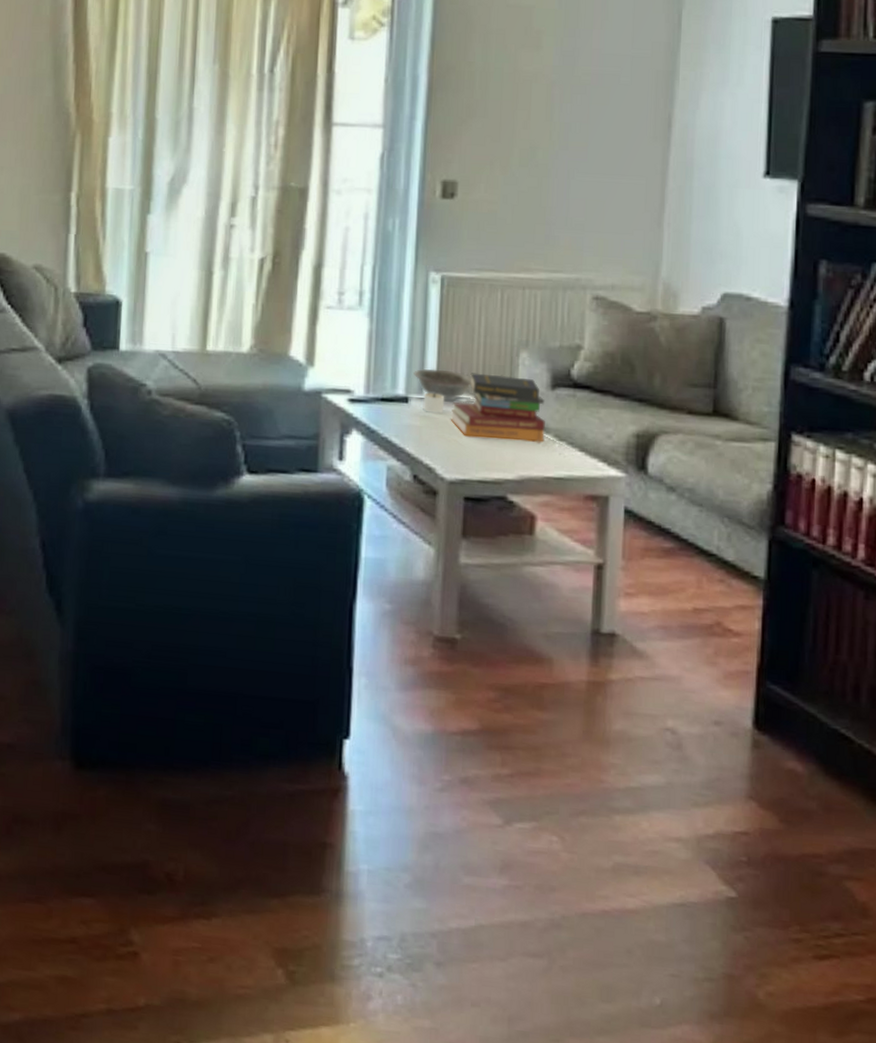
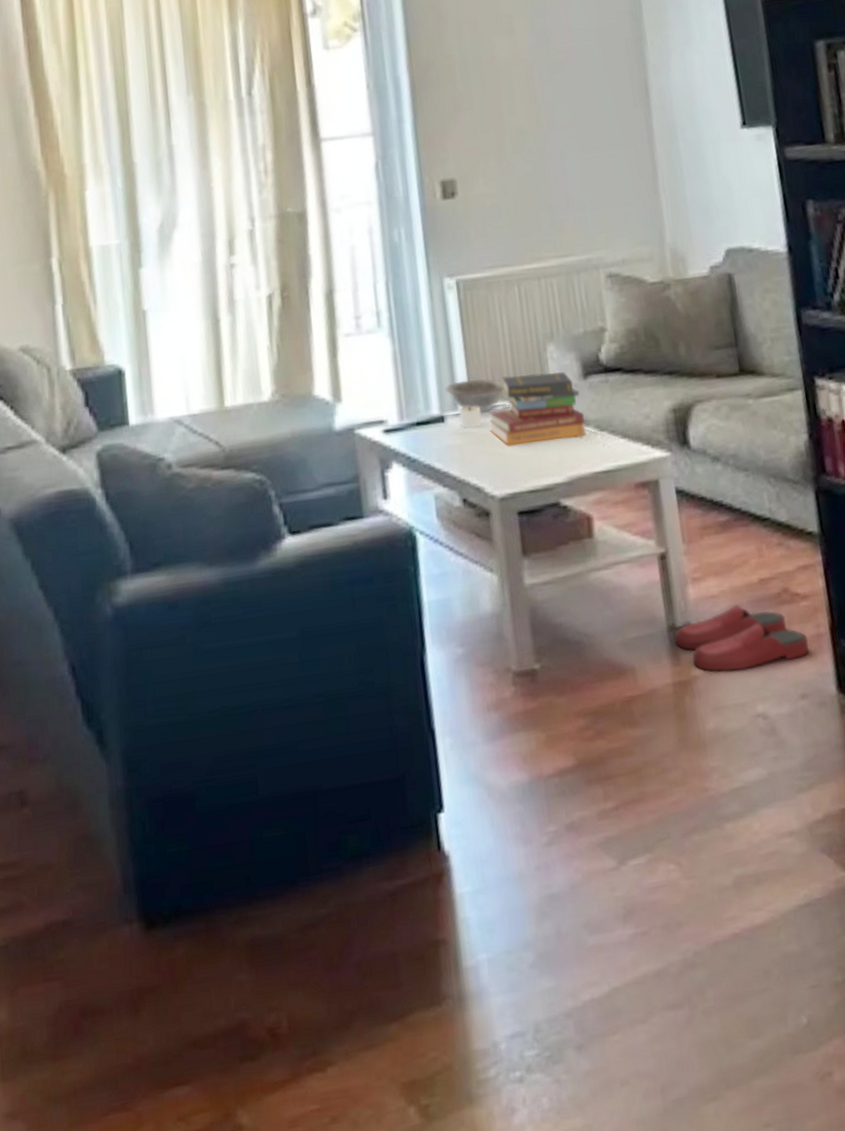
slippers: none [596,626,732,689] -> present [674,605,810,672]

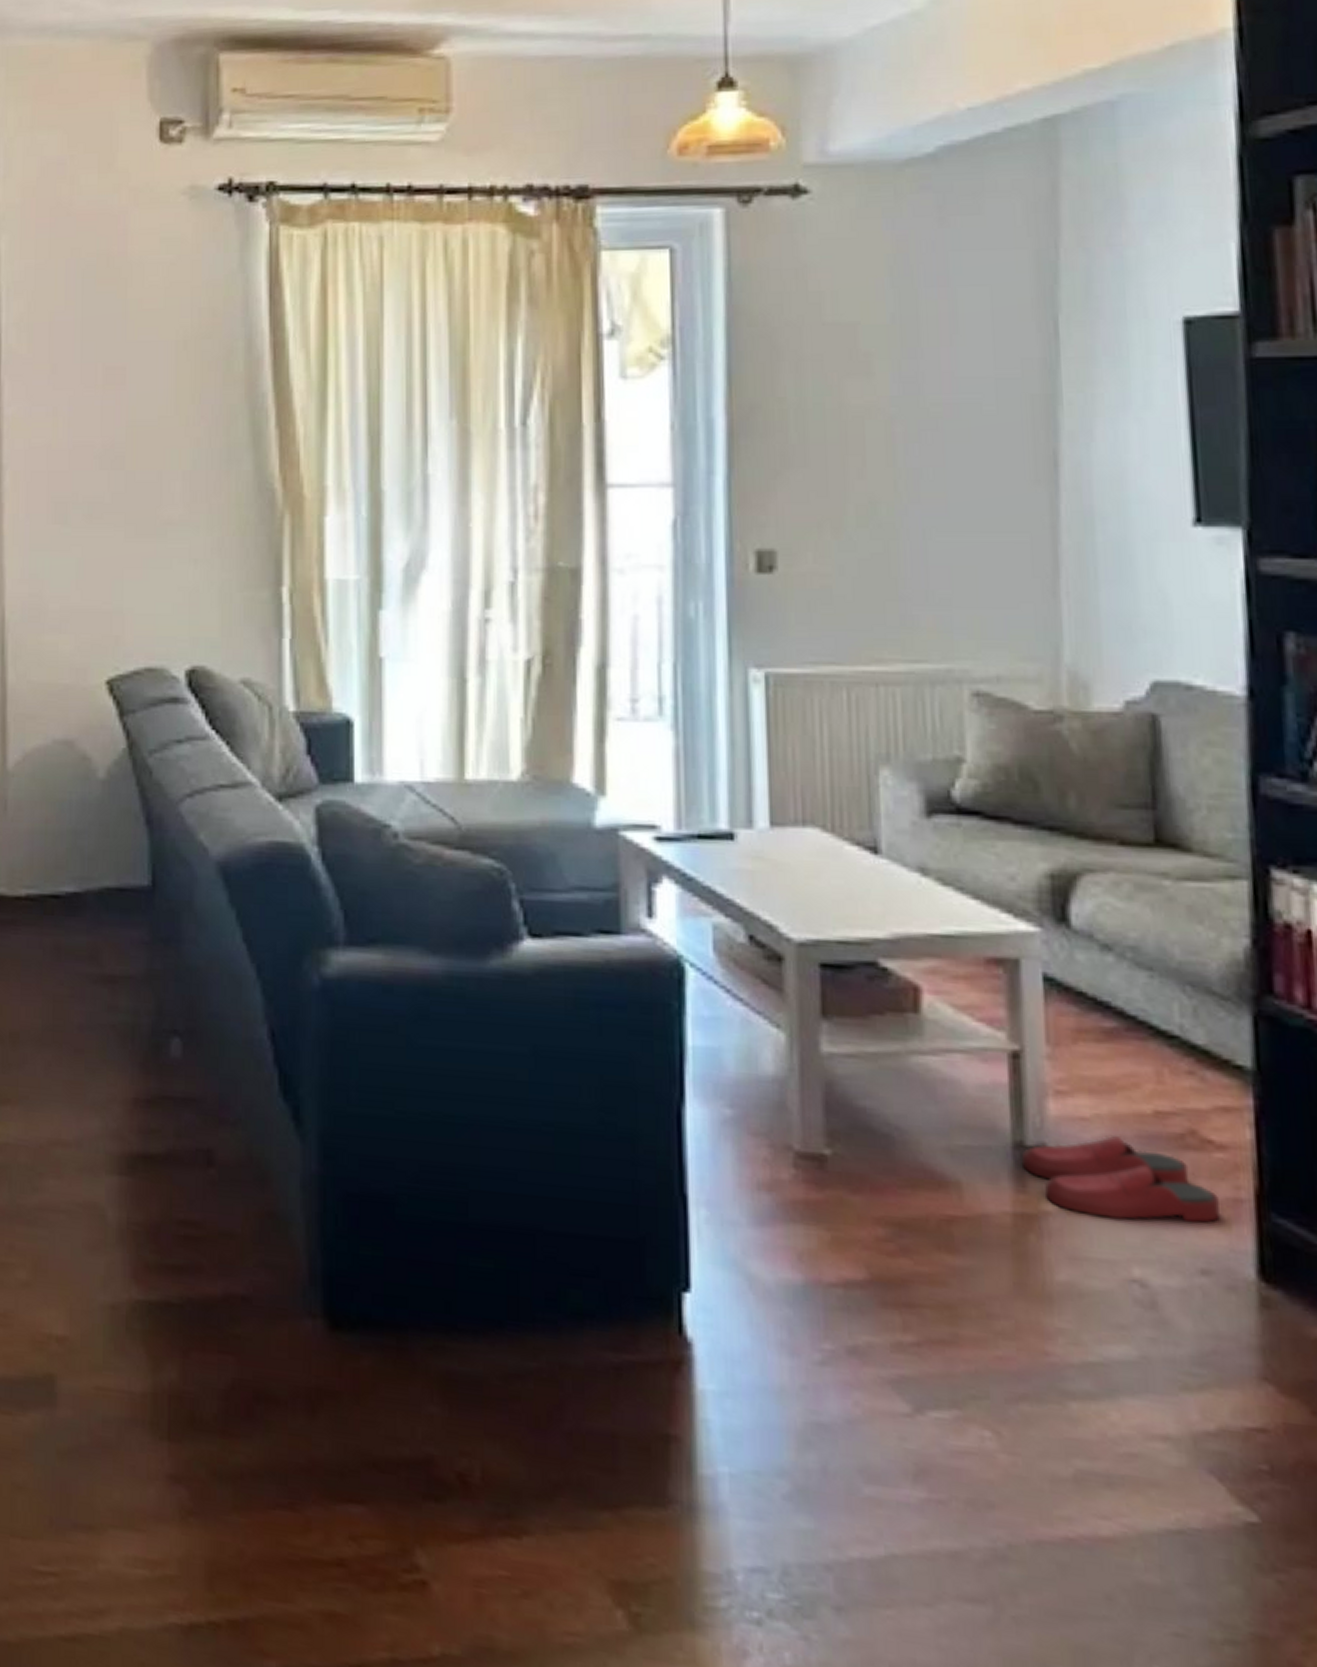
decorative bowl: present [445,378,504,413] -> none [738,794,817,838]
candle: present [459,405,482,429] -> none [754,825,783,854]
books: present [489,372,586,446] -> none [793,798,923,888]

